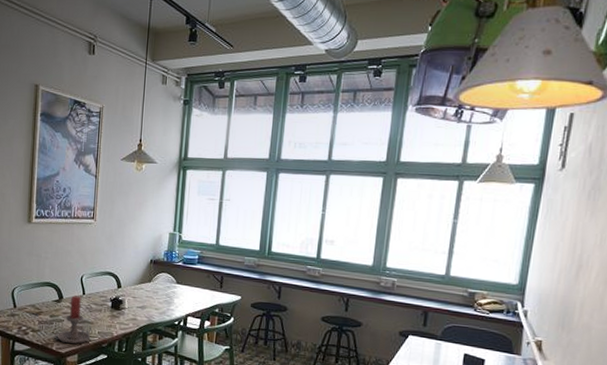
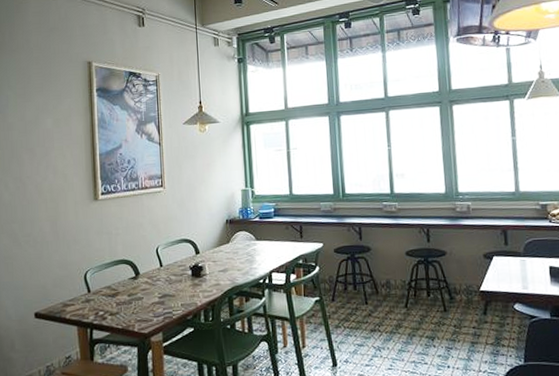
candle holder: present [57,296,92,344] -> none [137,269,175,322]

